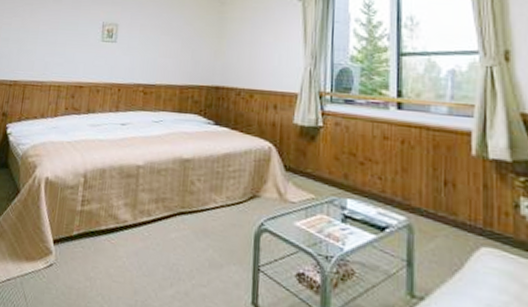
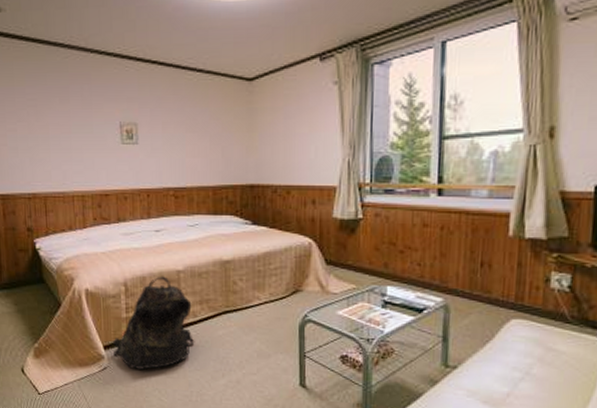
backpack: none [62,169,148,271] -> present [112,276,195,370]

